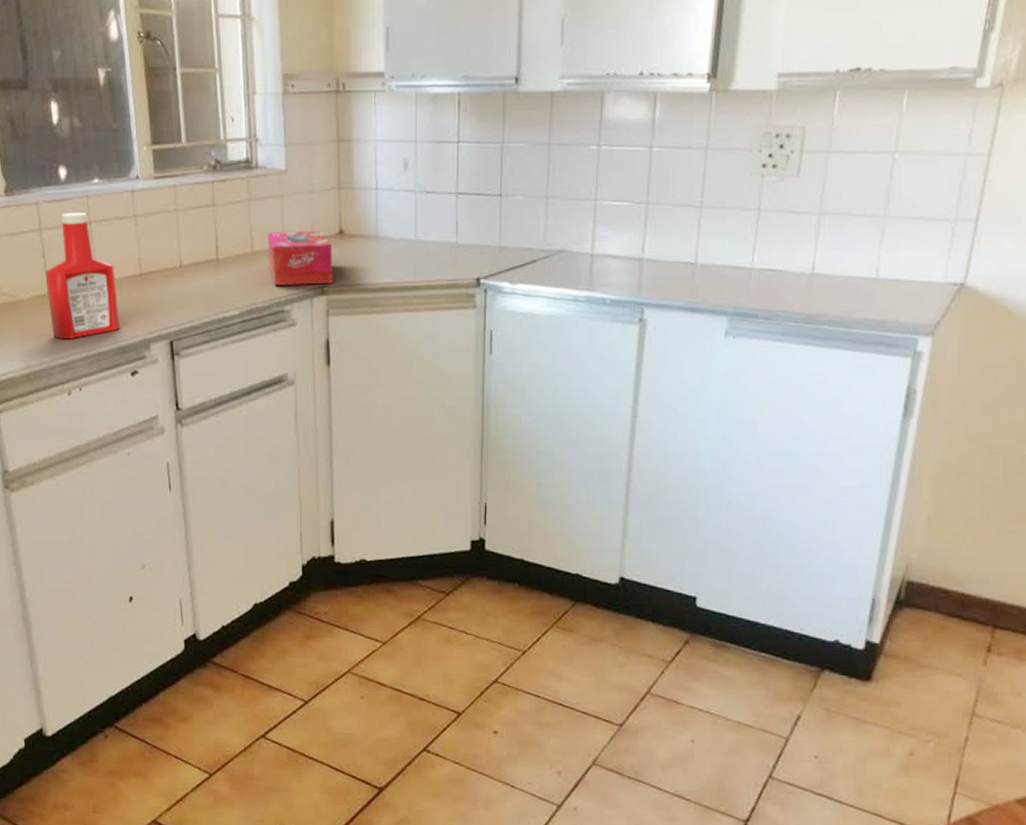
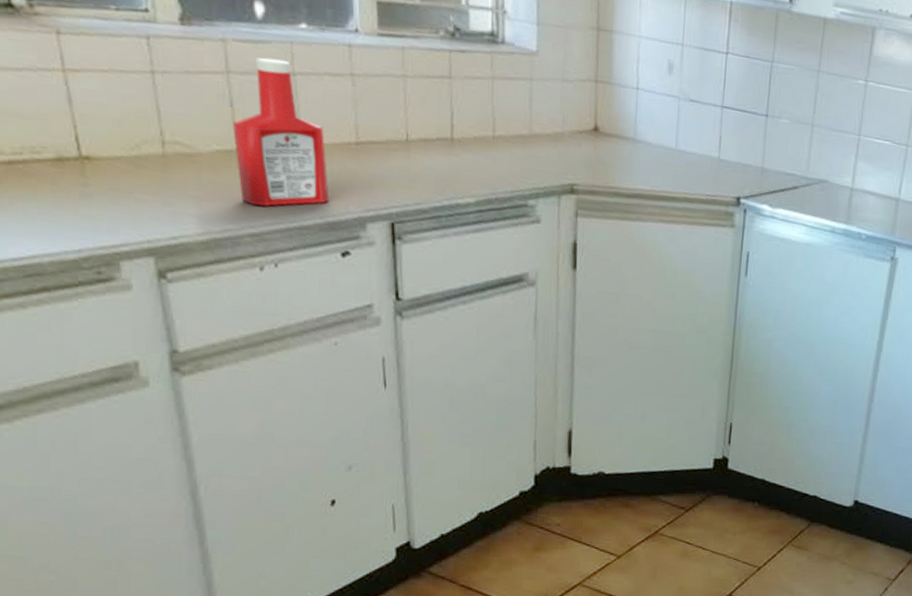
tissue box: present [268,231,333,285] -> none [511,117,585,183]

